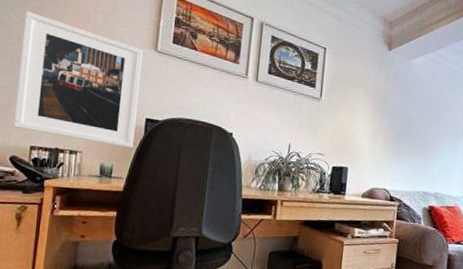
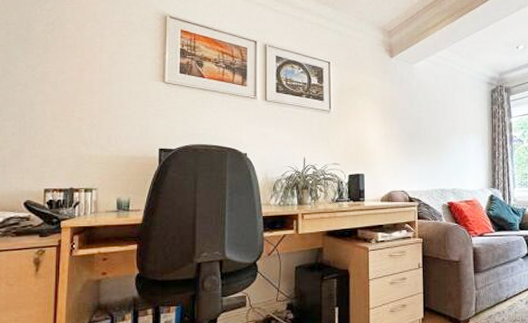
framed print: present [13,10,143,148] -> none [26,57,151,180]

